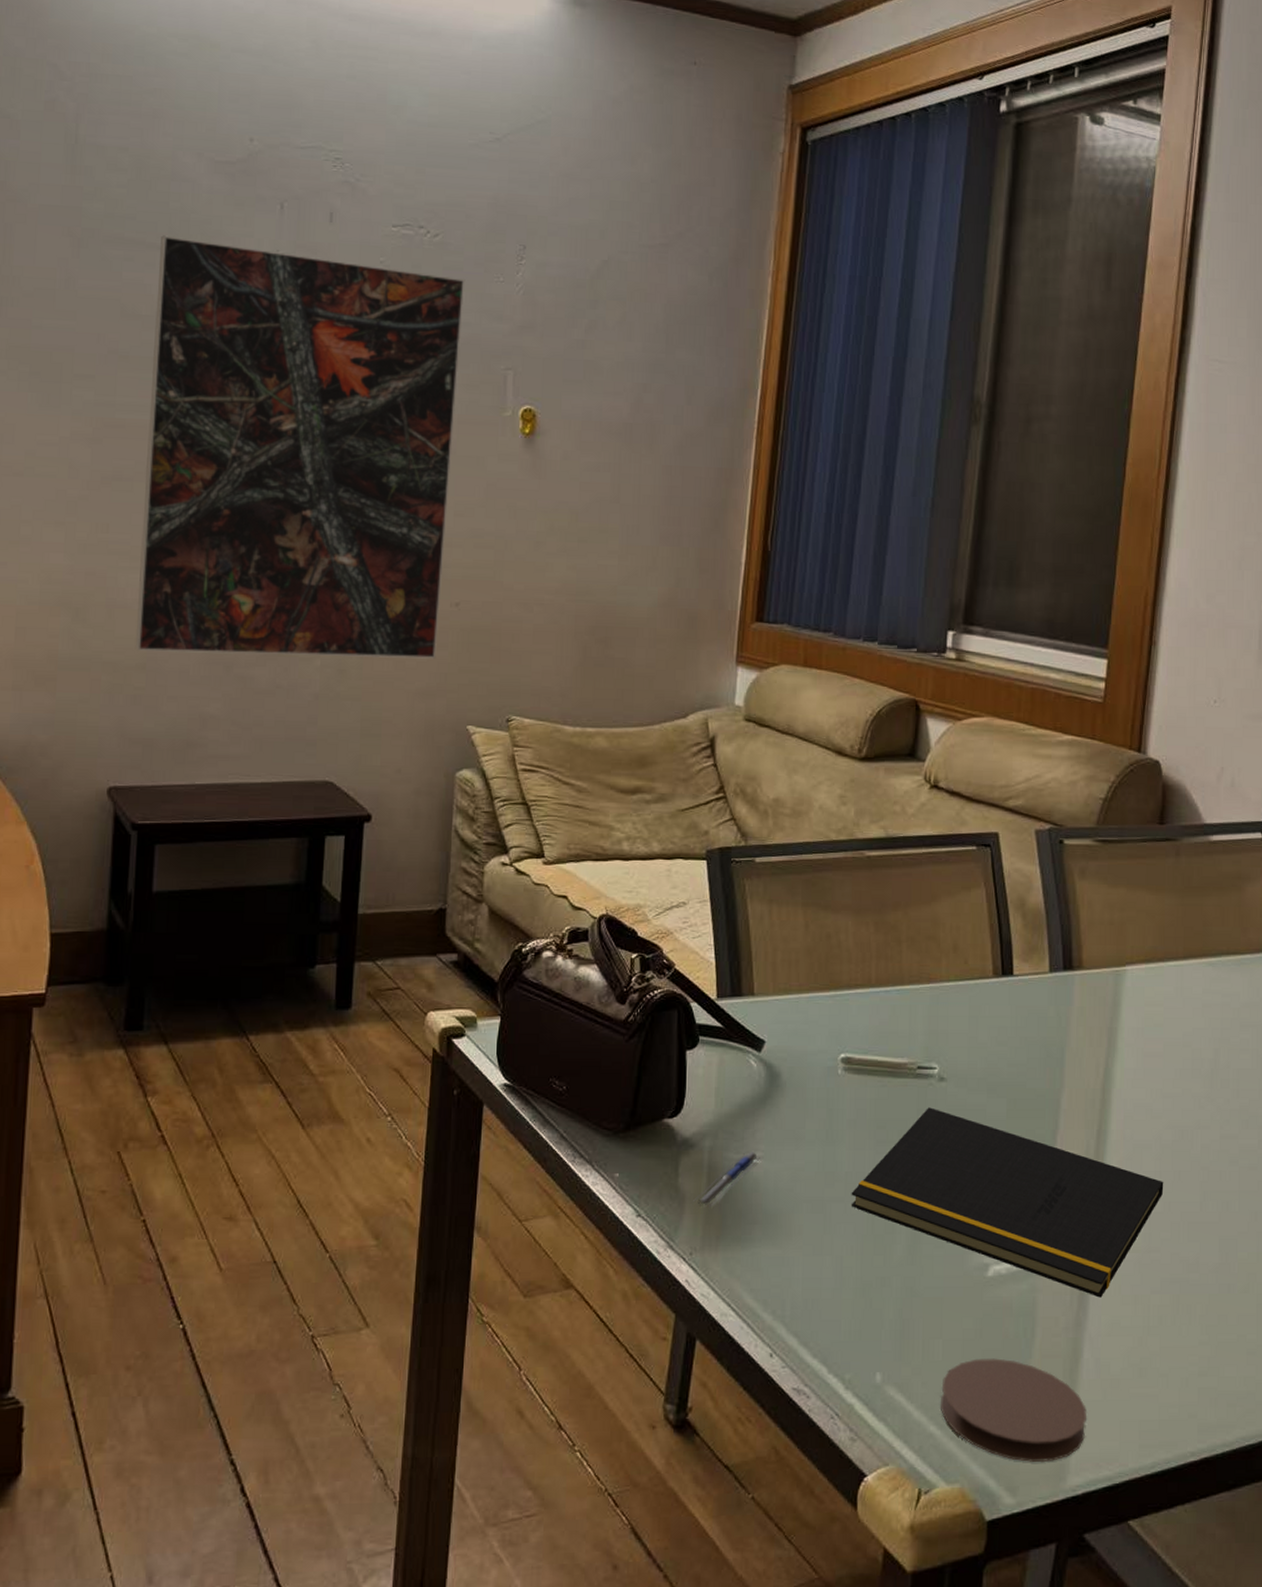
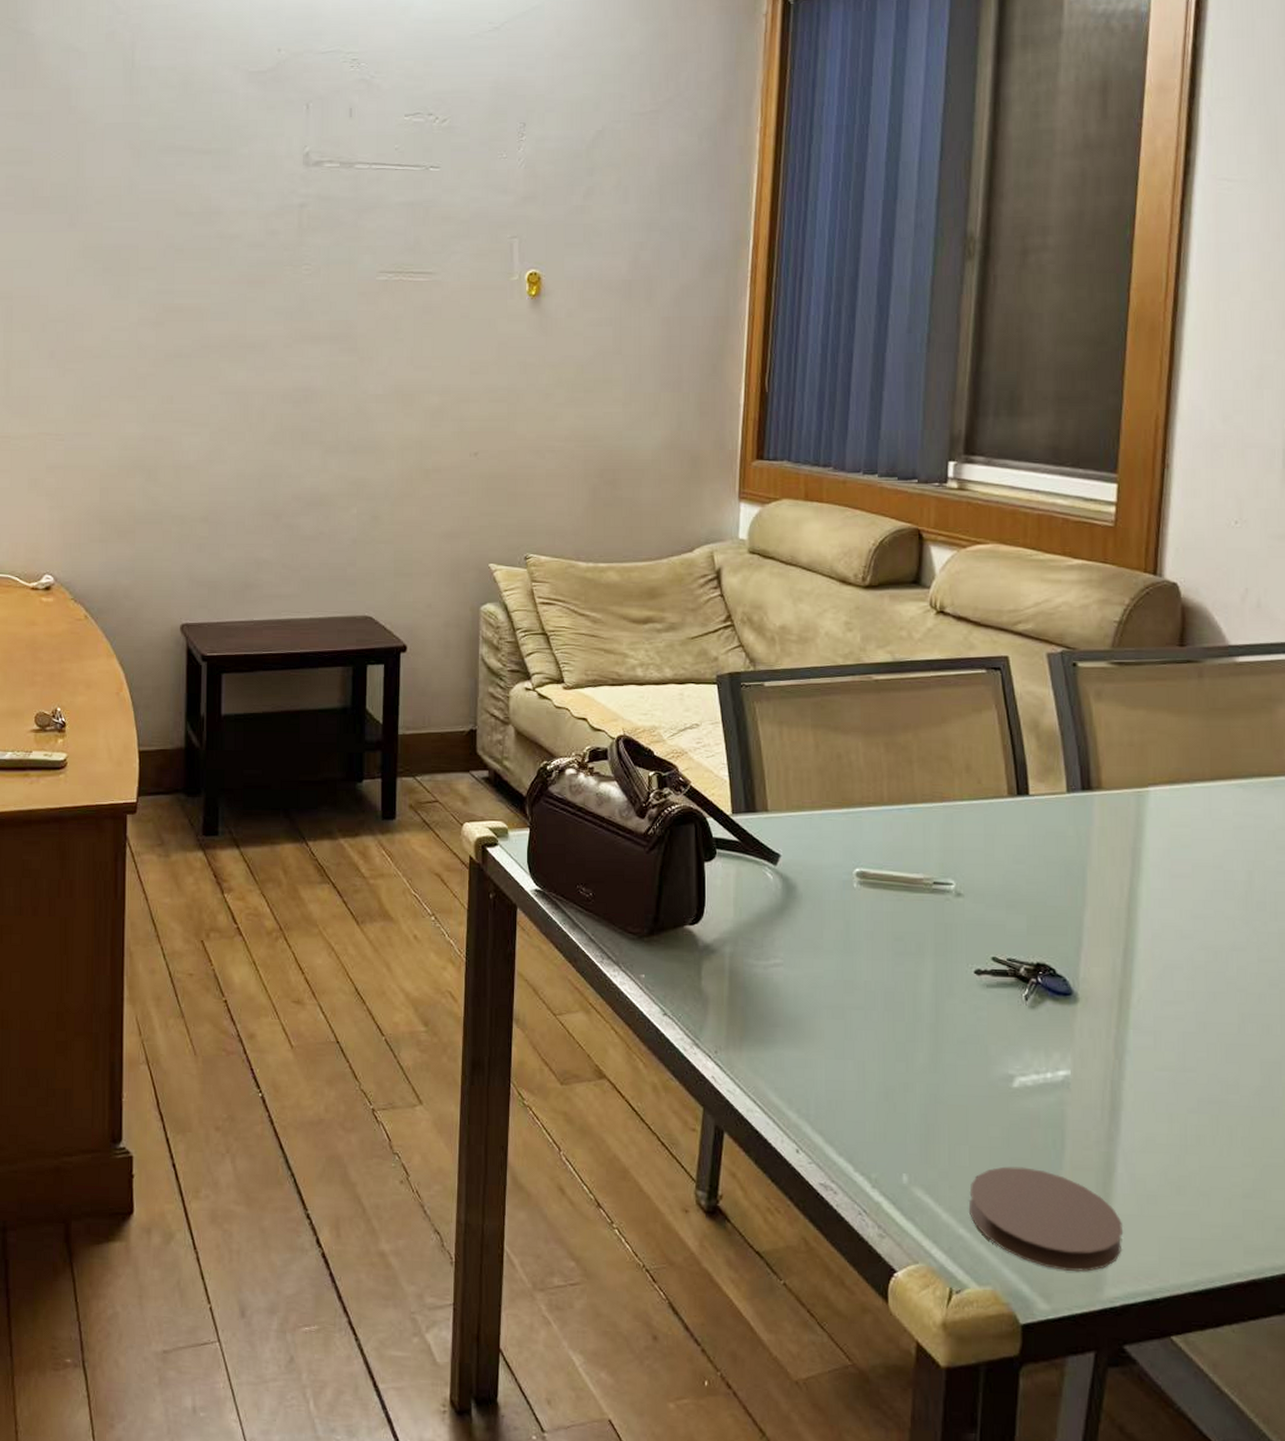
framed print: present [135,235,466,659] -> none [198,141,472,505]
pen: present [692,1152,760,1206] -> none [715,959,780,1009]
notepad: present [851,1107,1164,1298] -> none [871,922,1198,1114]

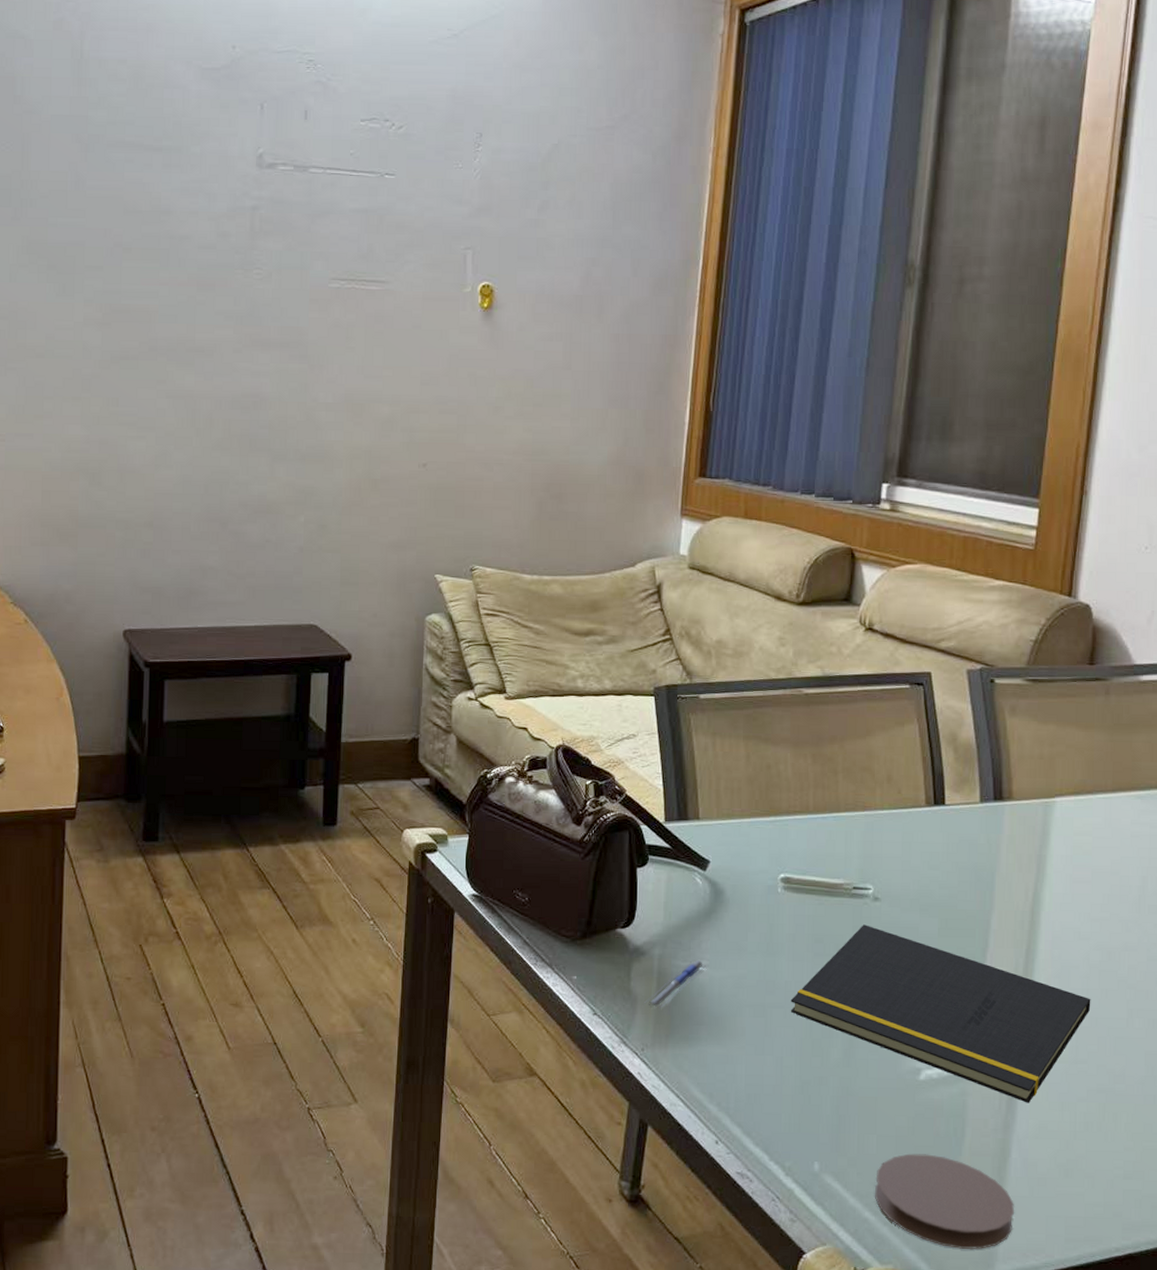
pen: none [715,959,780,1009] -> present [643,960,706,1008]
notepad: none [871,922,1198,1114] -> present [790,924,1091,1103]

